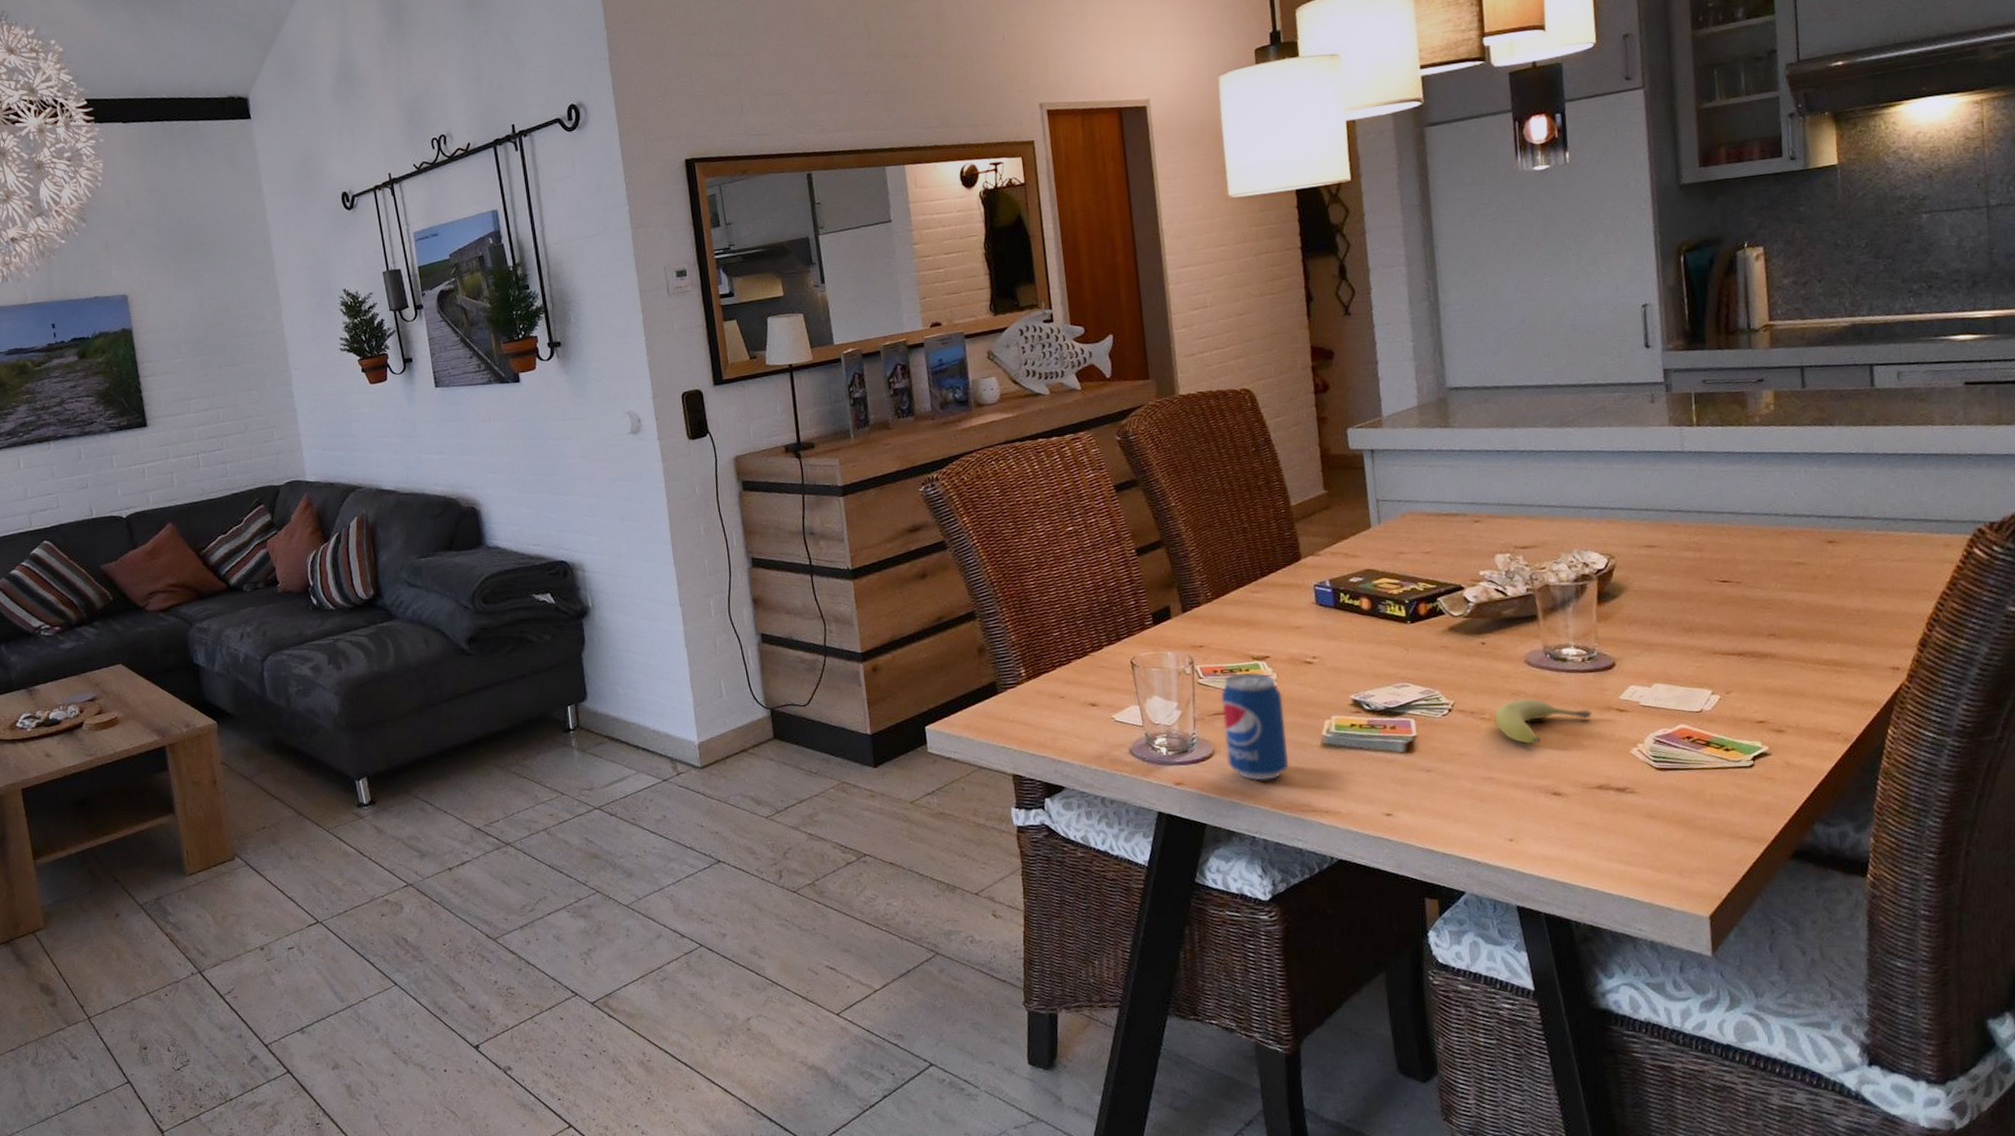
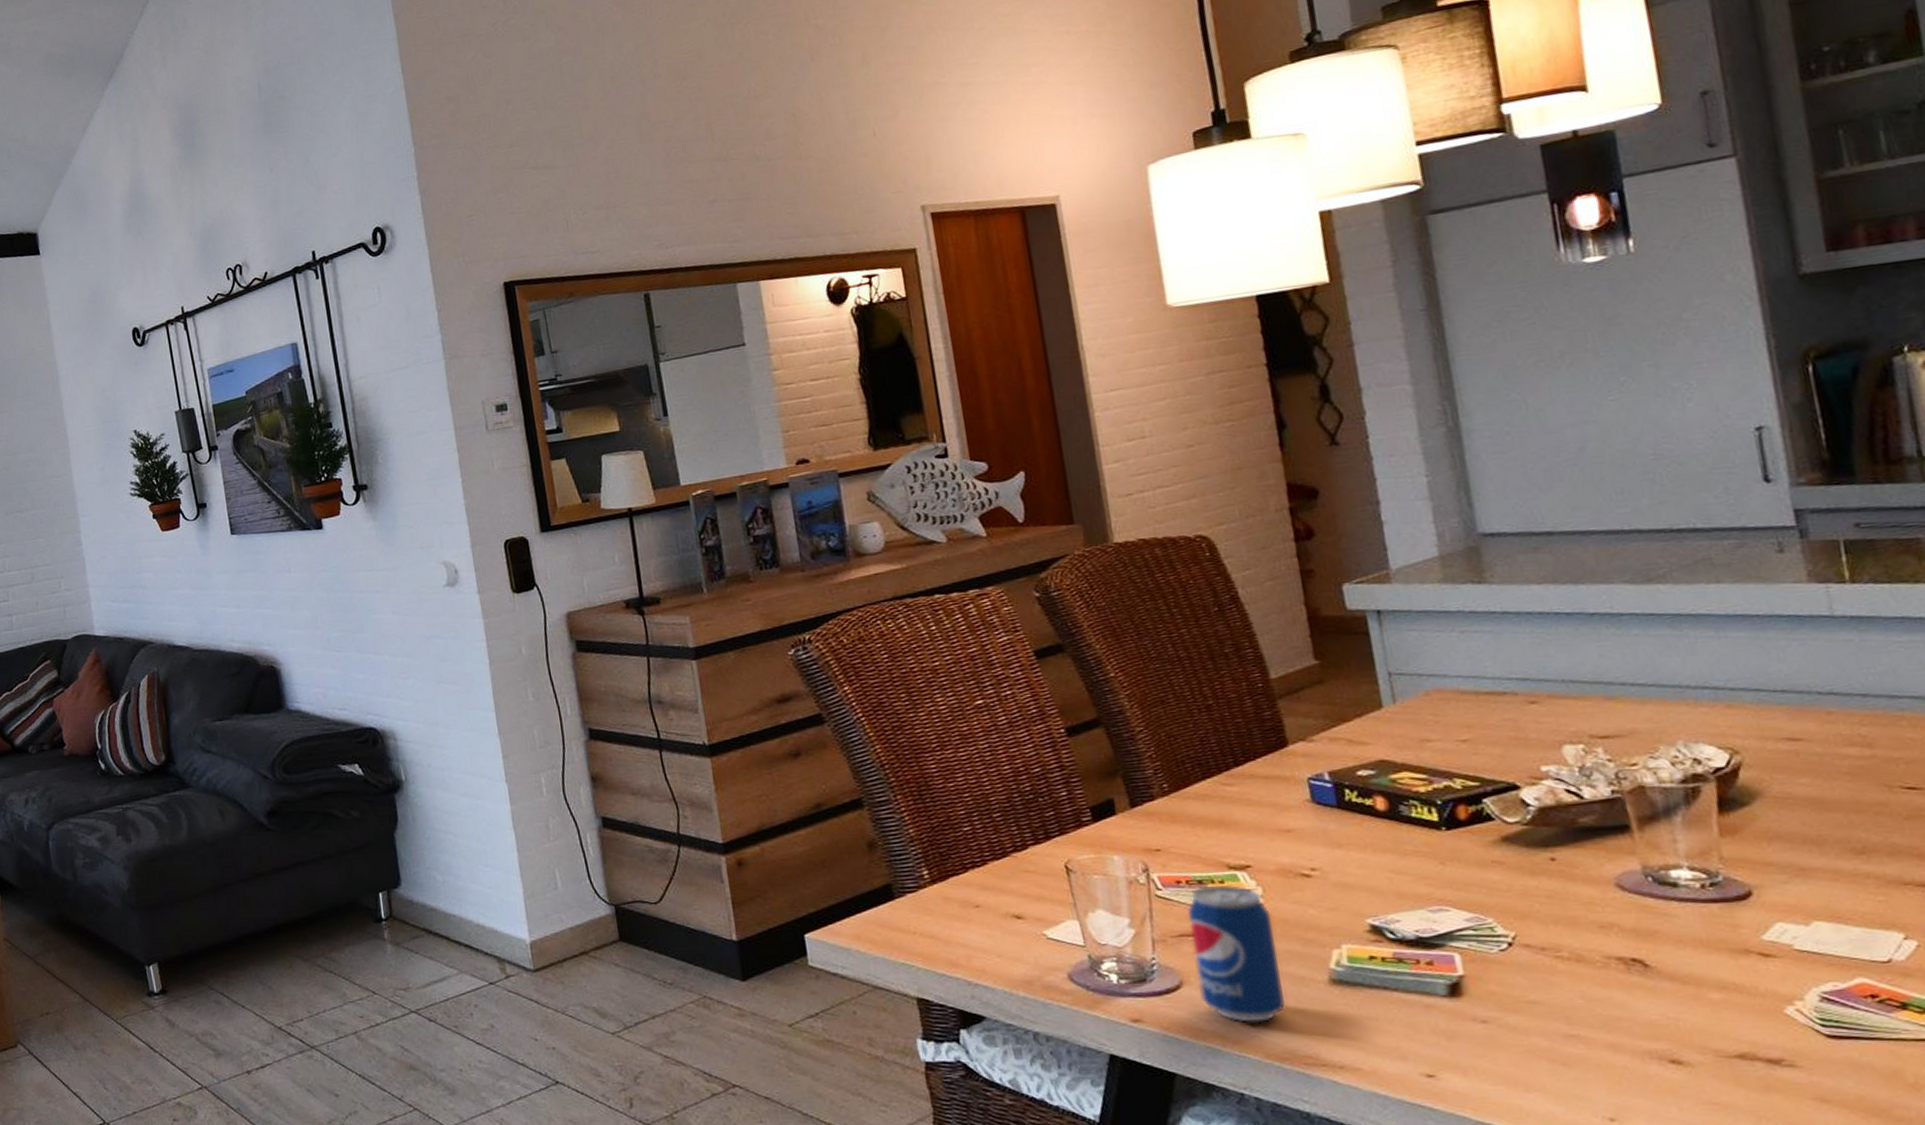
fruit: present [1494,698,1592,745] -> none [1574,933,1722,994]

